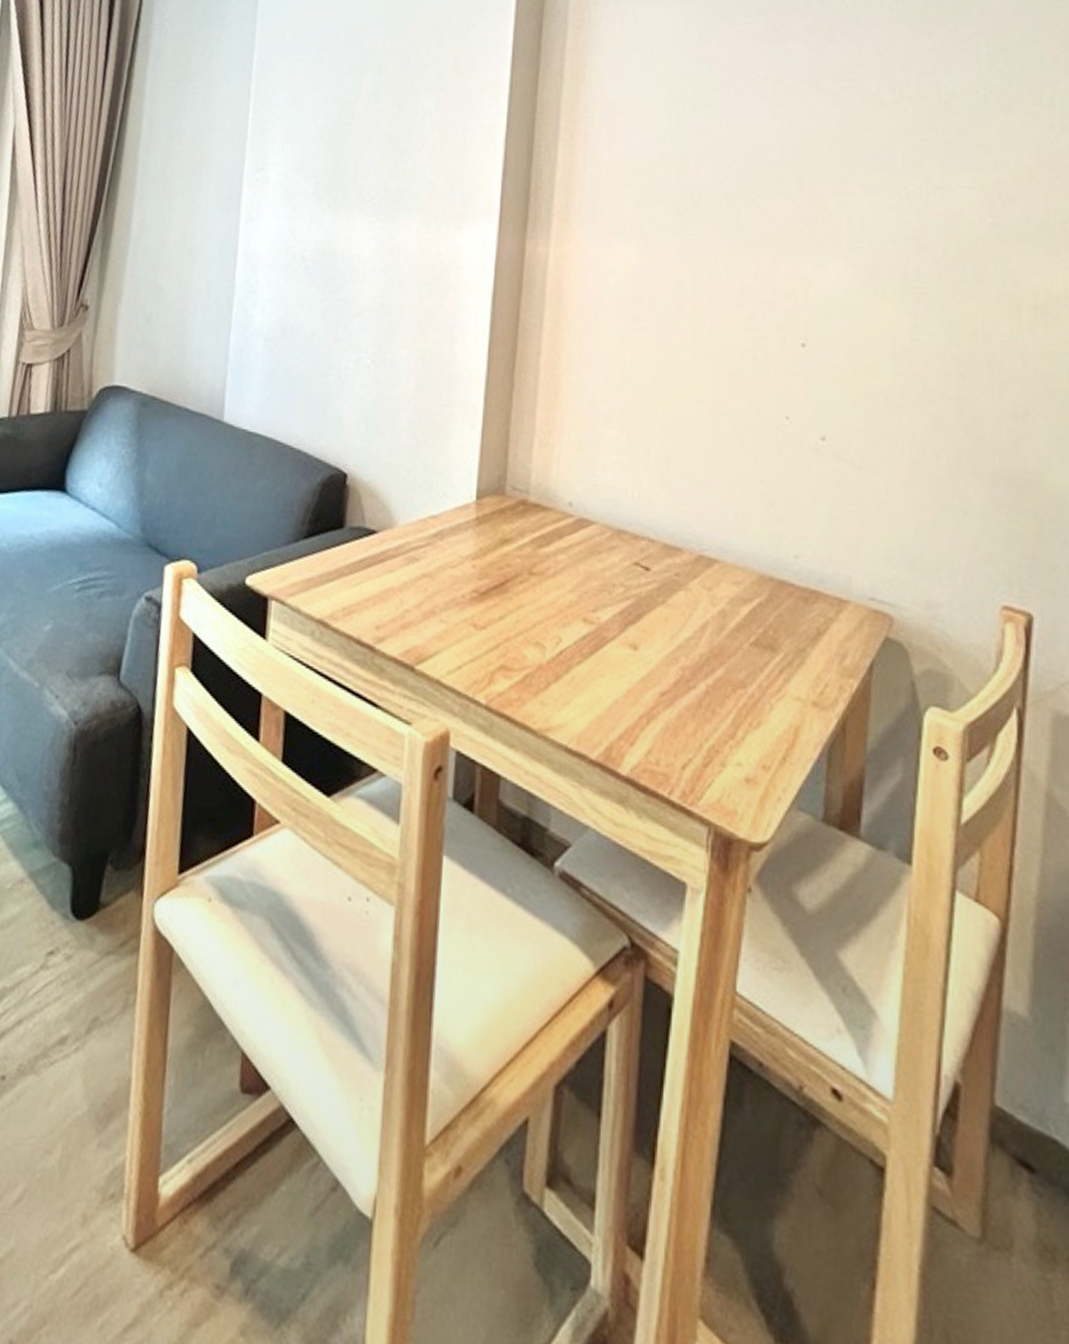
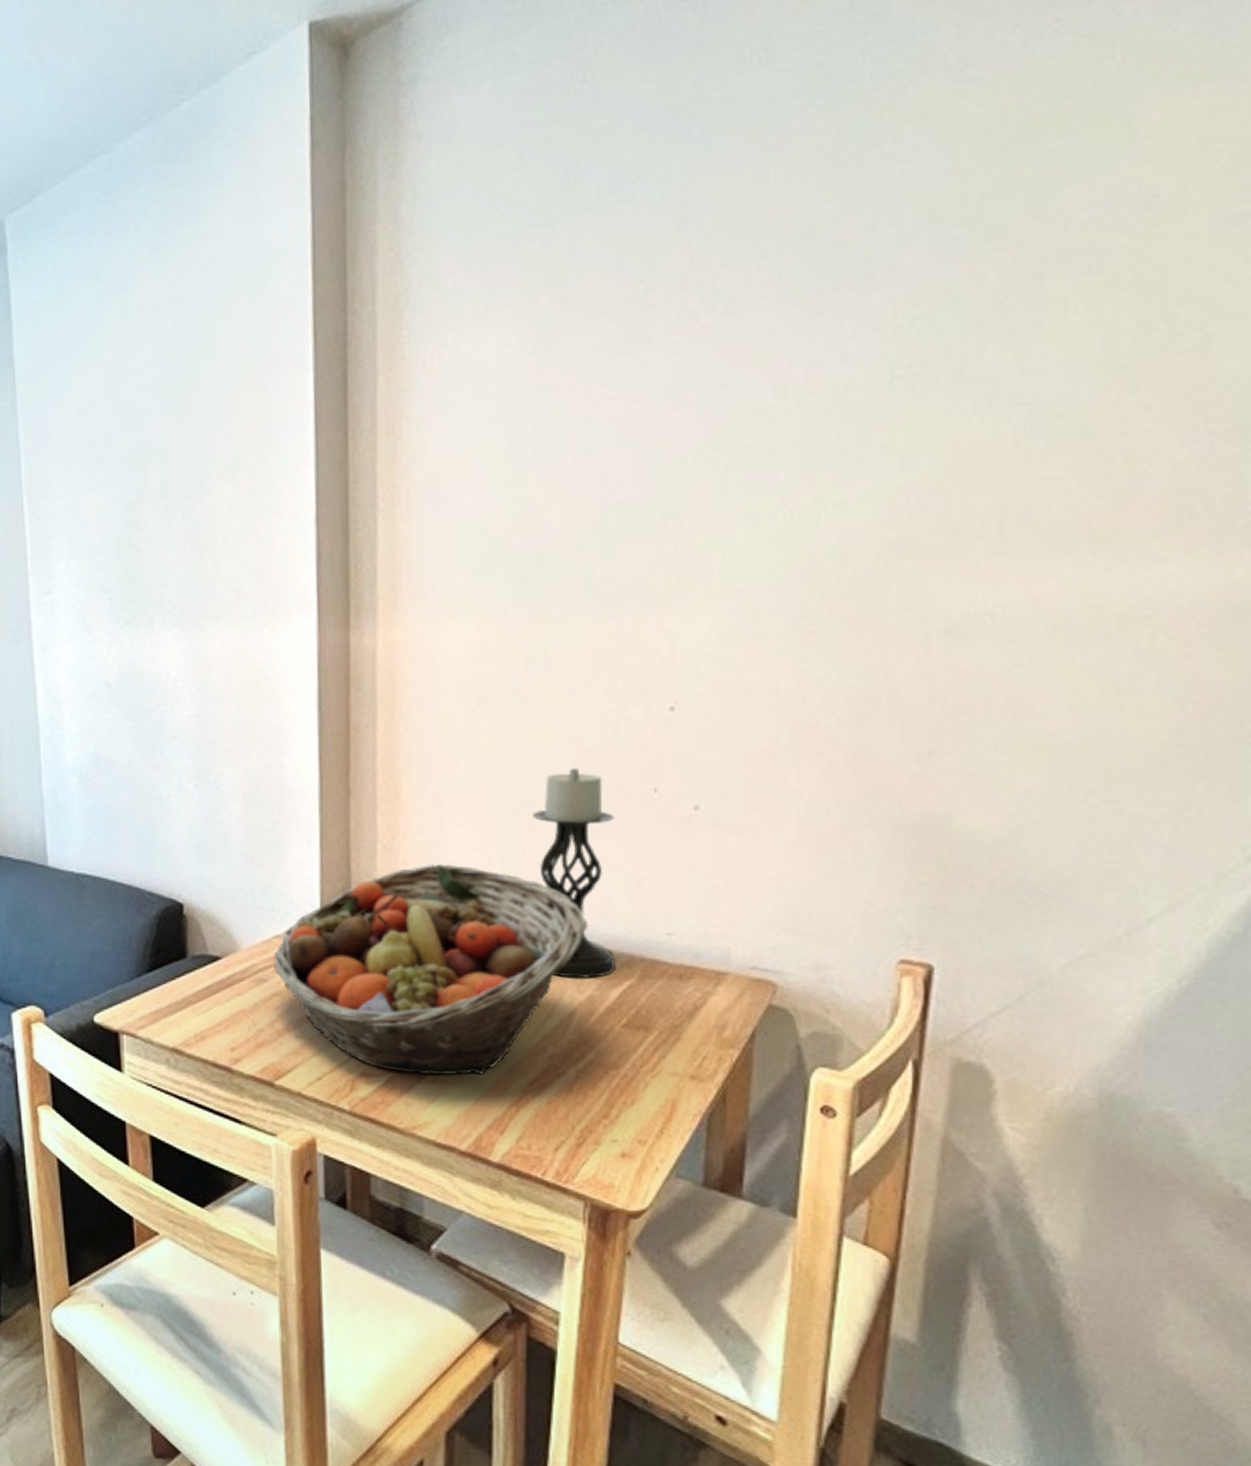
fruit basket: none [426,463,721,680] -> present [273,864,586,1076]
candle holder: none [676,387,751,593] -> present [531,767,616,978]

